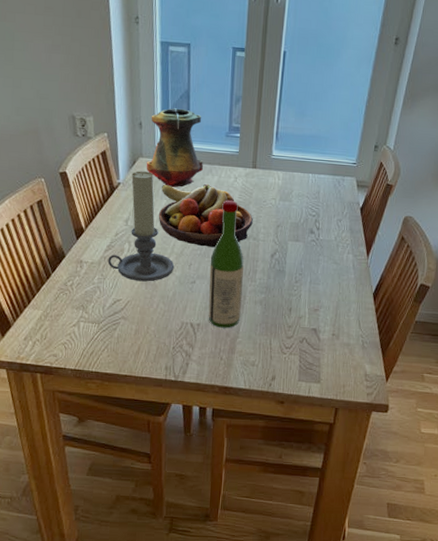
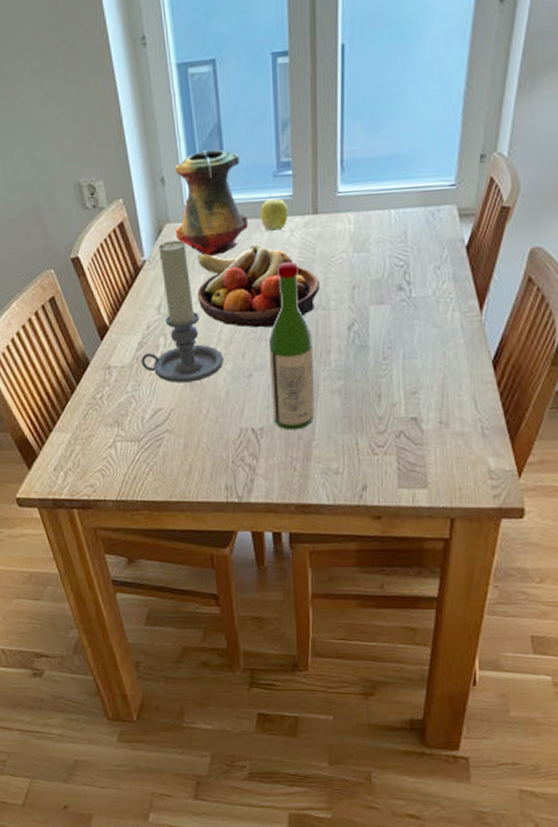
apple: none [213,148,235,177] -> present [260,194,289,232]

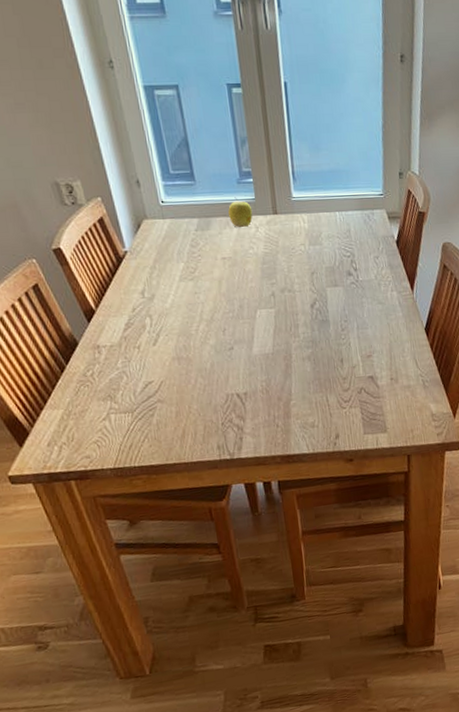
candle holder: present [141,240,224,383] -> none [129,234,207,358]
vase: present [175,149,248,257] -> none [148,159,219,249]
fruit bowl: present [197,244,320,328] -> none [176,238,285,308]
wine bottle: present [269,261,315,430] -> none [246,252,290,393]

